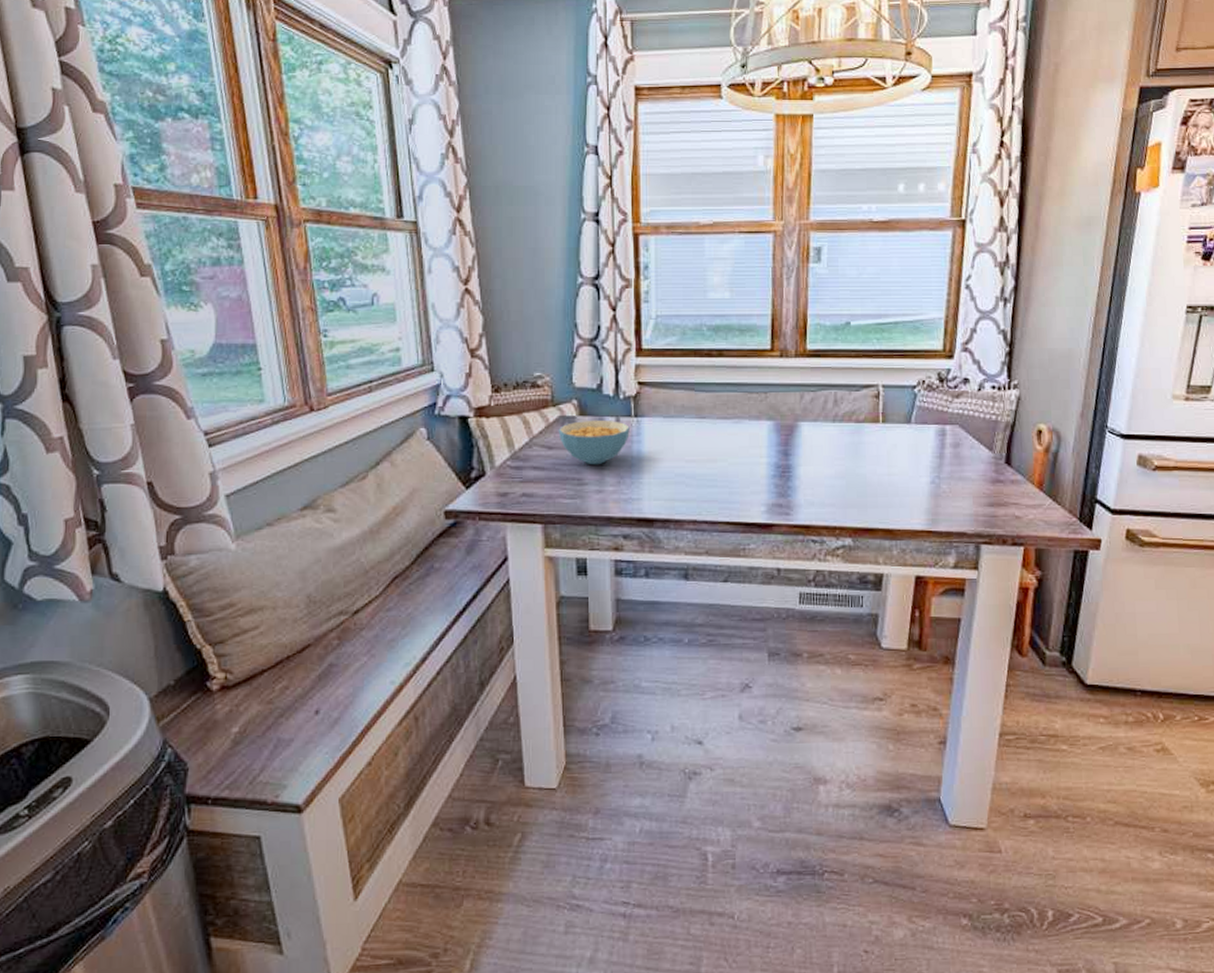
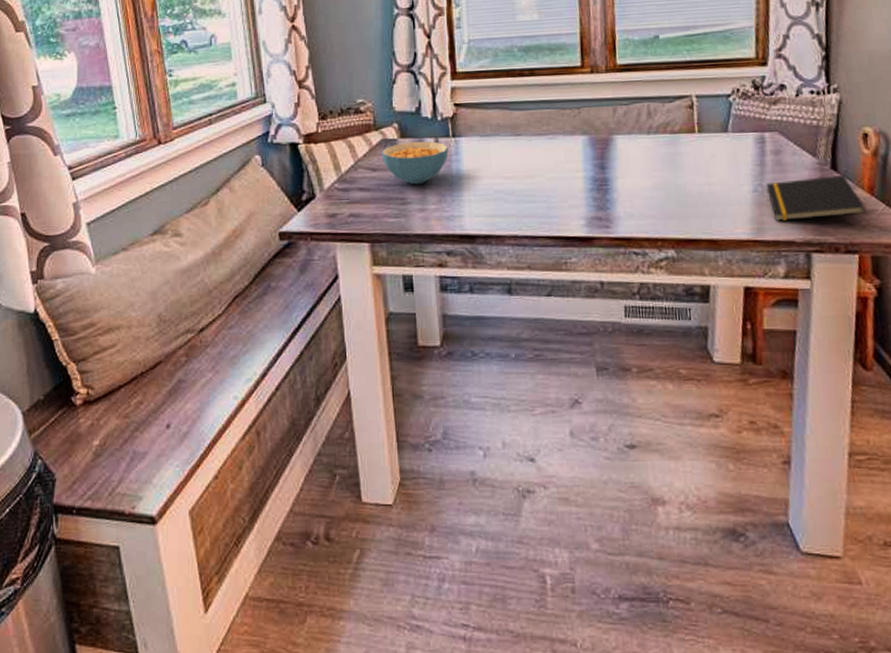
notepad: none [944,470,1034,513] -> present [767,175,867,221]

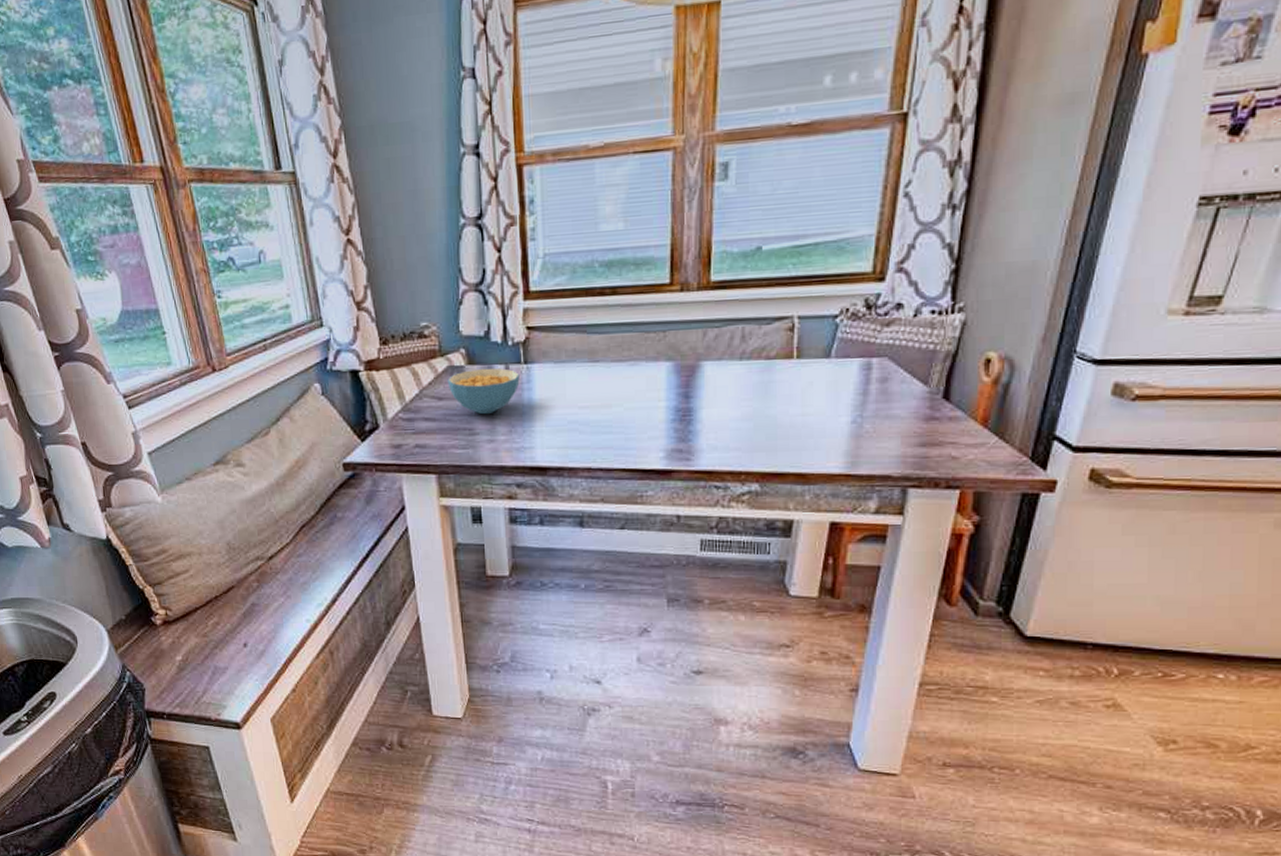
notepad: present [767,175,867,221] -> none [868,406,976,454]

